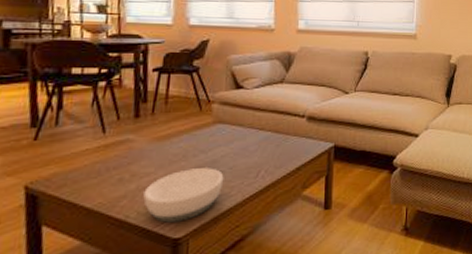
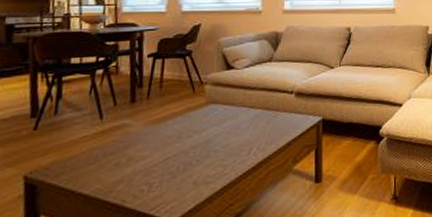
bowl: present [143,168,224,223] -> none [139,147,218,206]

